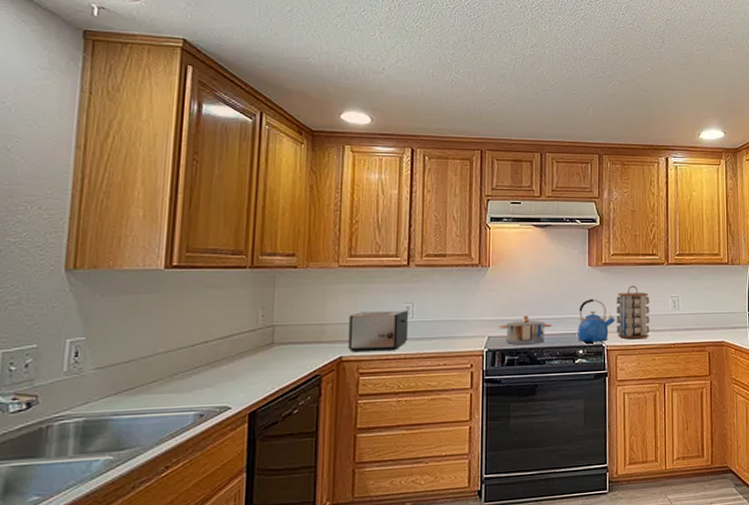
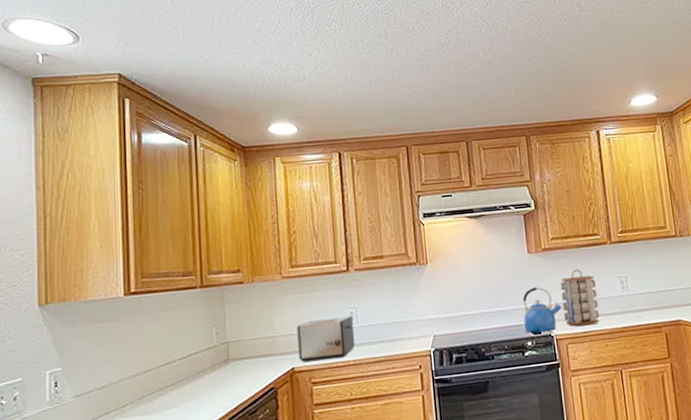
cooking pot: present [499,315,552,345] -> none [443,310,497,342]

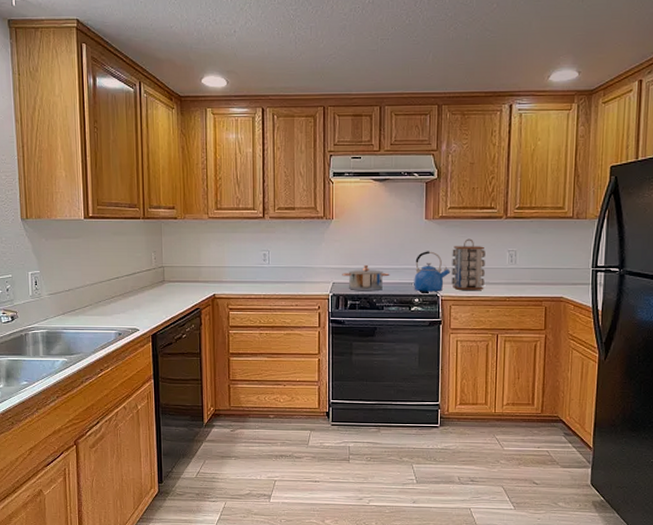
toaster: present [297,315,356,362] -> none [219,256,266,291]
cooking pot: none [443,310,497,342] -> present [342,264,390,292]

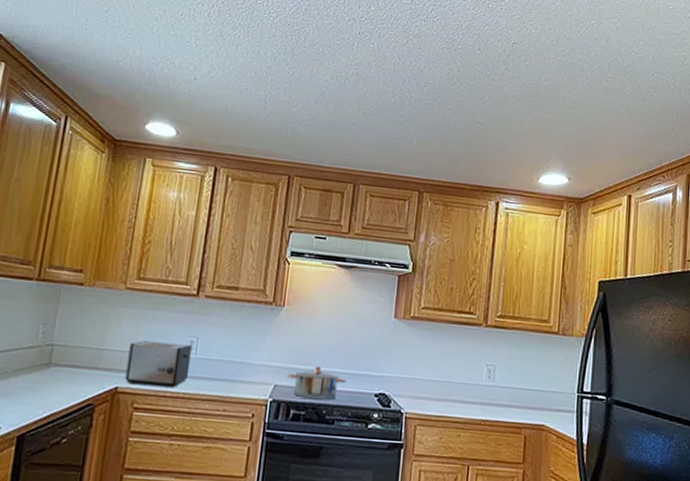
toaster: none [219,256,266,291] -> present [125,340,193,387]
kettle: present [414,251,451,292] -> none [373,356,419,408]
spice rack: present [450,238,485,291] -> none [417,346,461,410]

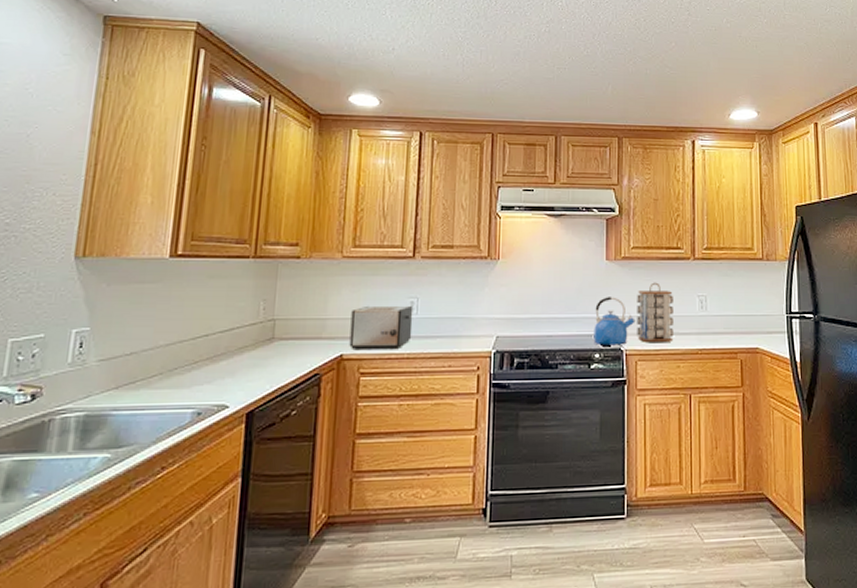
cooking pot: present [287,365,347,401] -> none [508,313,566,347]
kettle: none [373,356,419,408] -> present [594,297,635,346]
spice rack: none [417,346,461,410] -> present [635,282,674,343]

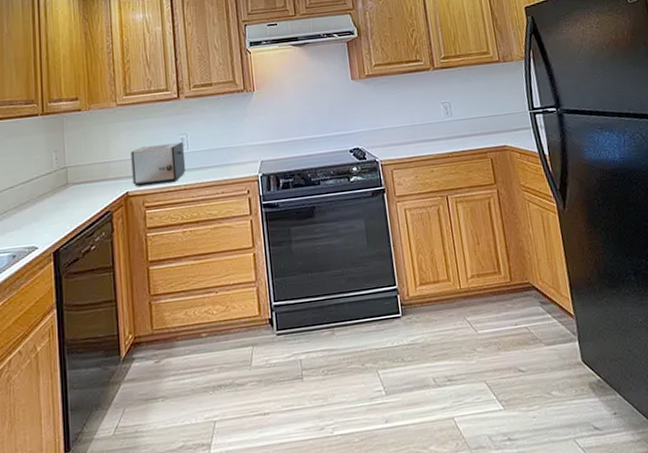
kettle: present [594,297,635,346] -> none [347,113,386,159]
spice rack: present [635,282,674,343] -> none [384,95,424,152]

